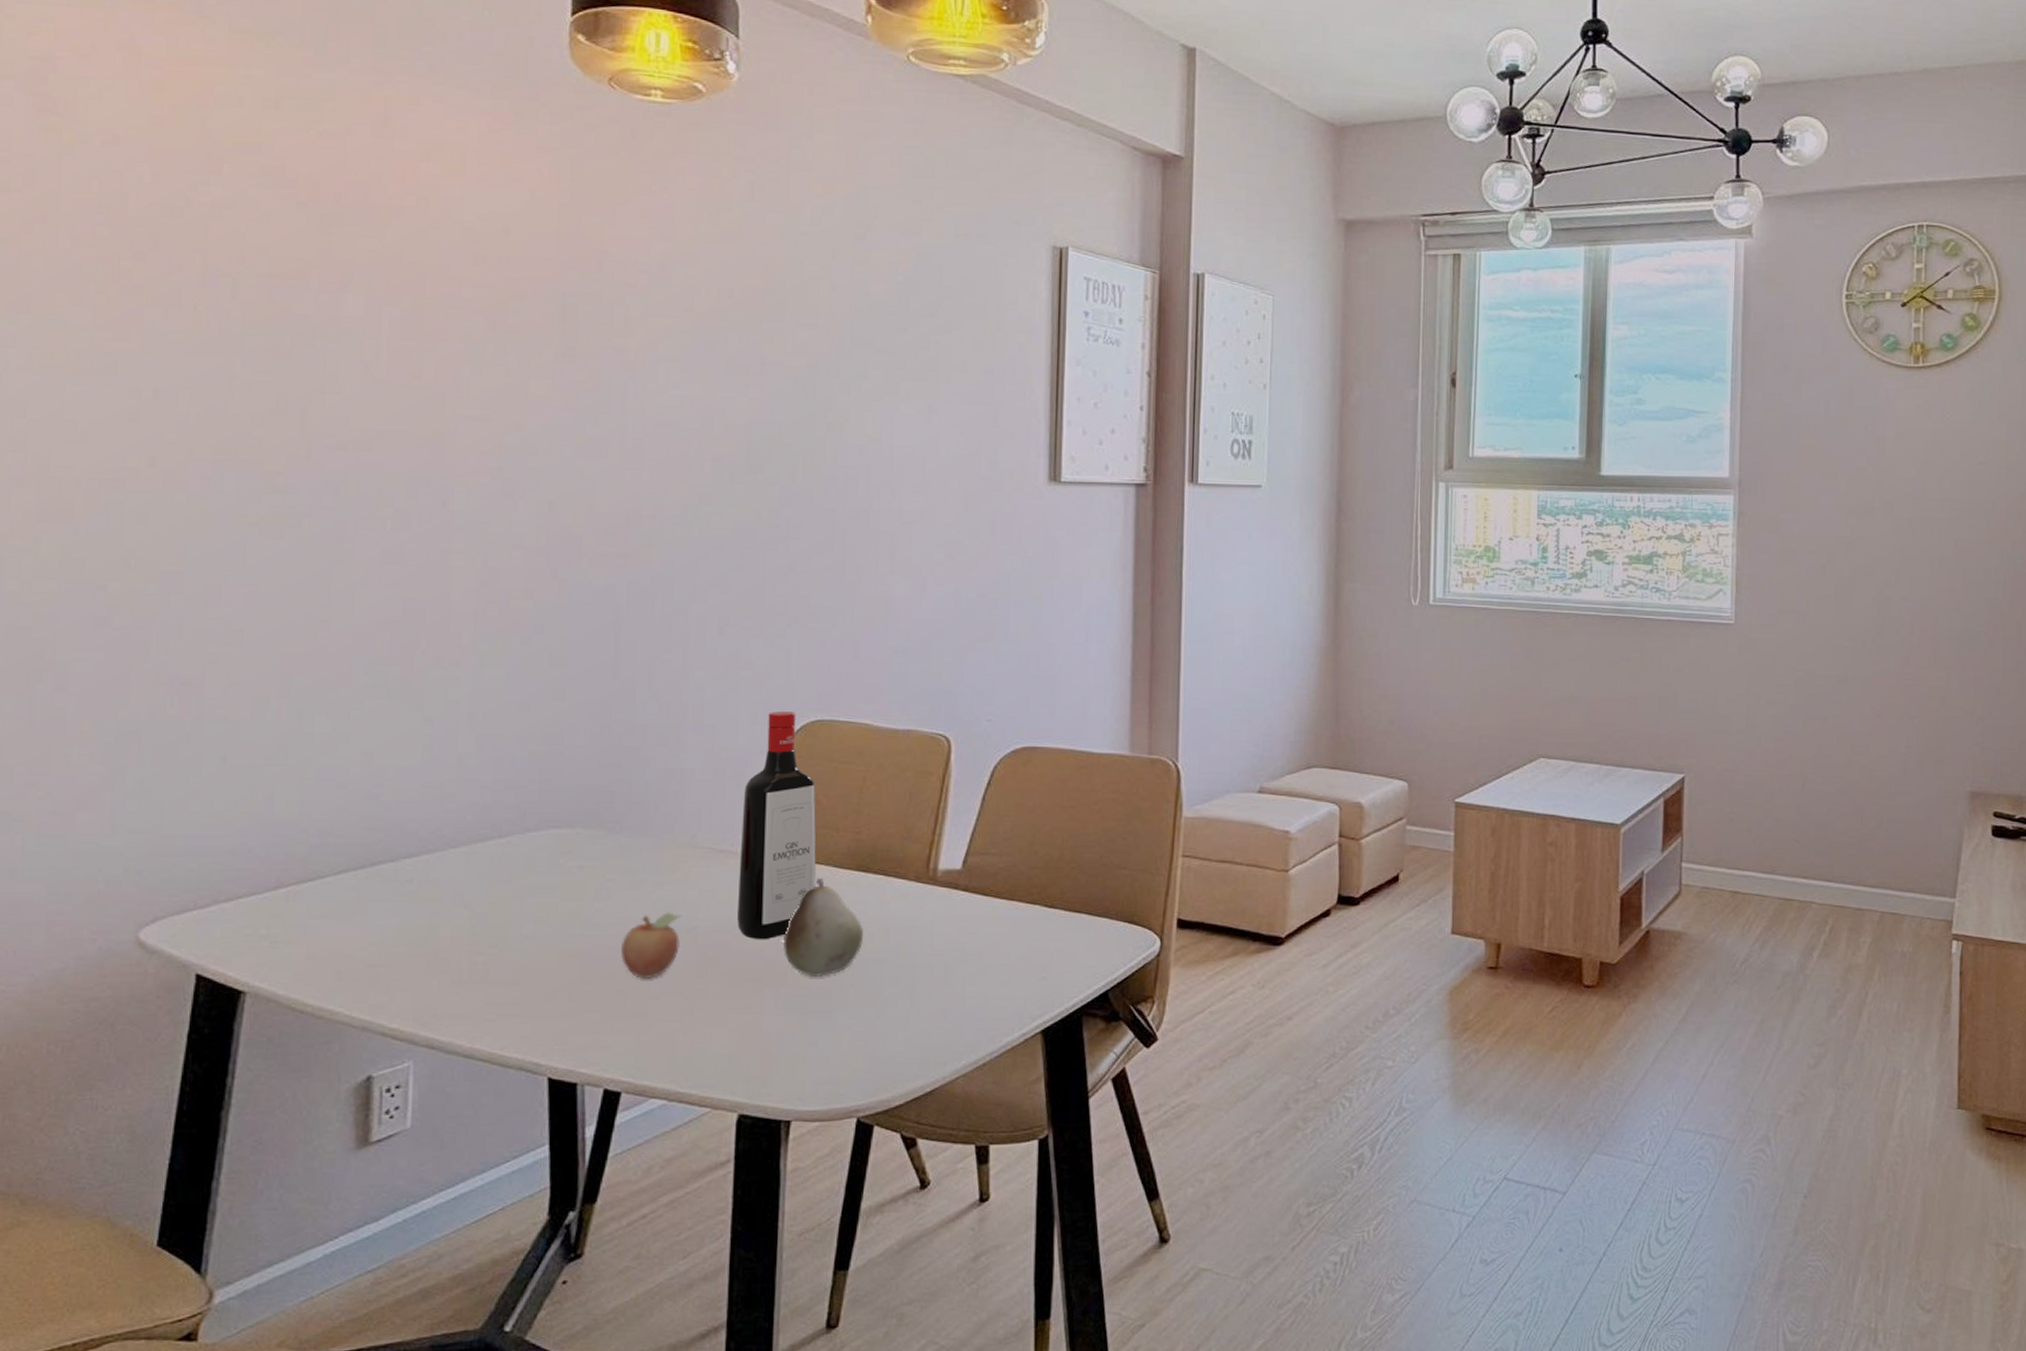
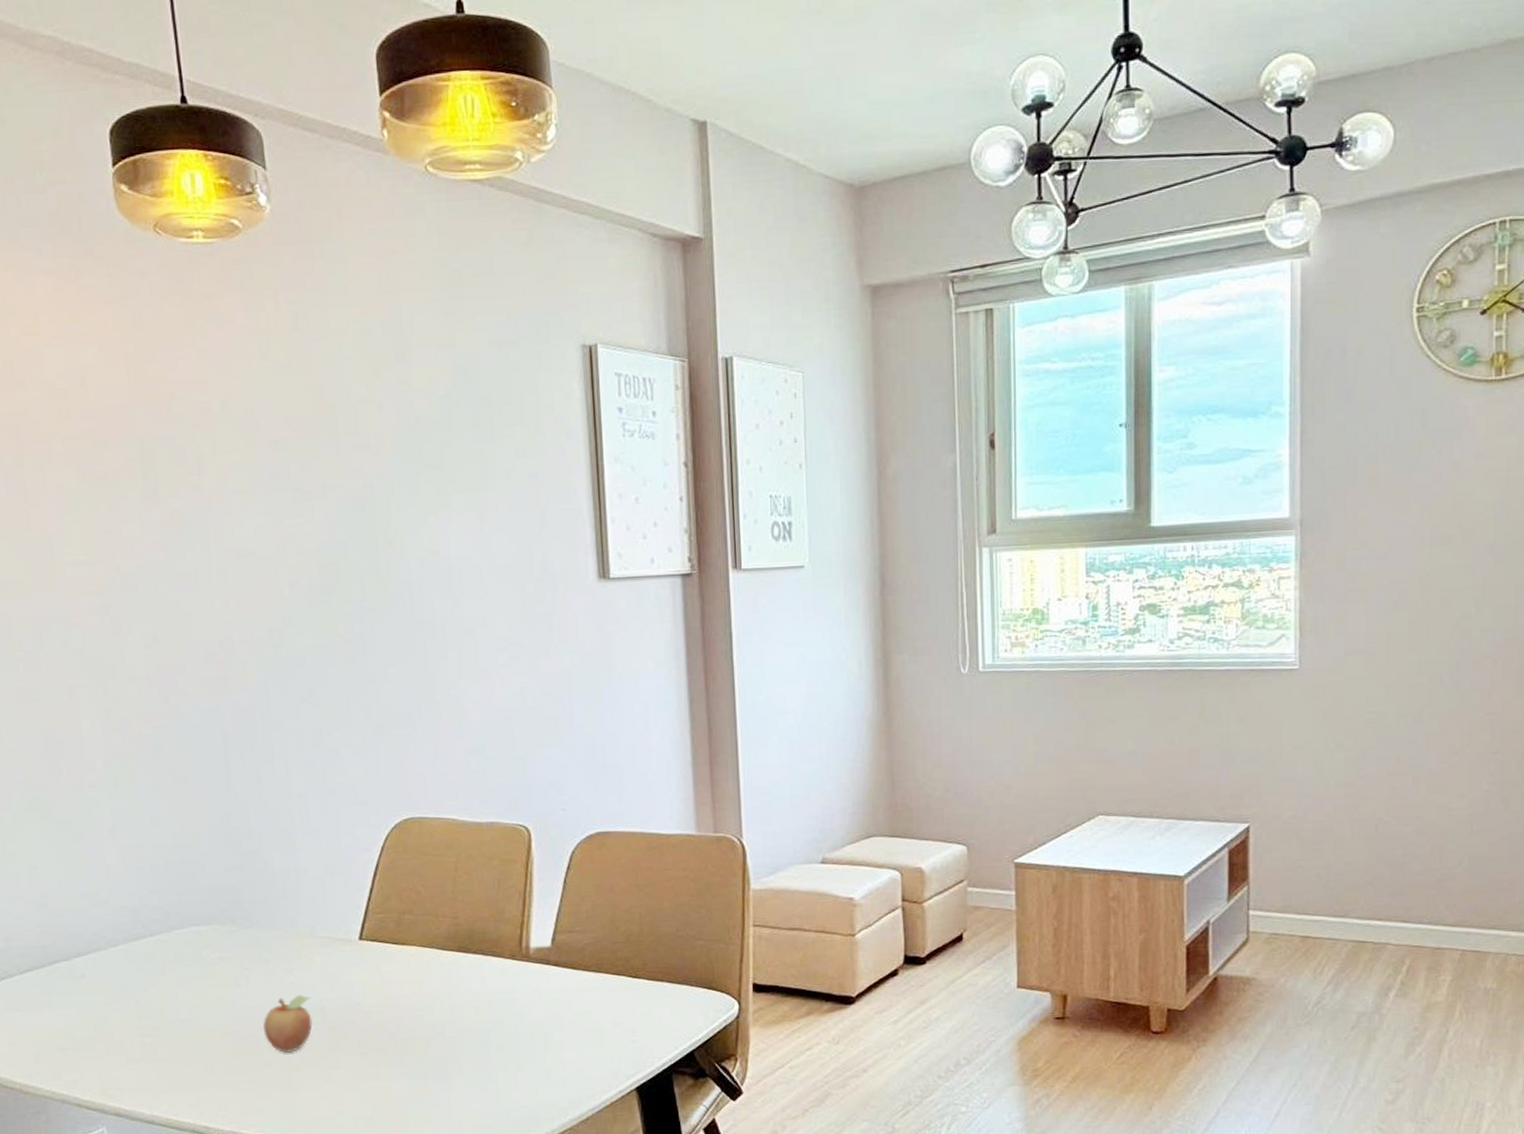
liquor bottle: present [737,710,816,940] -> none [352,811,423,1016]
fruit: present [783,878,863,977] -> none [400,960,470,1046]

